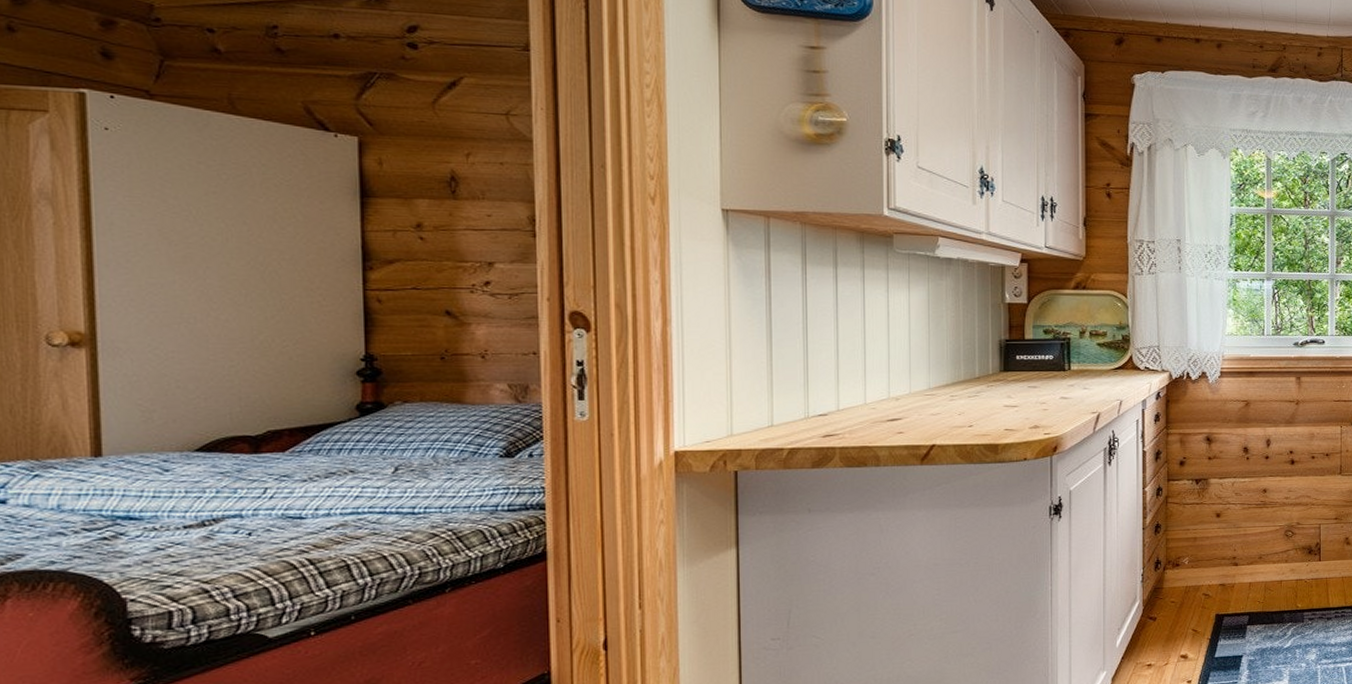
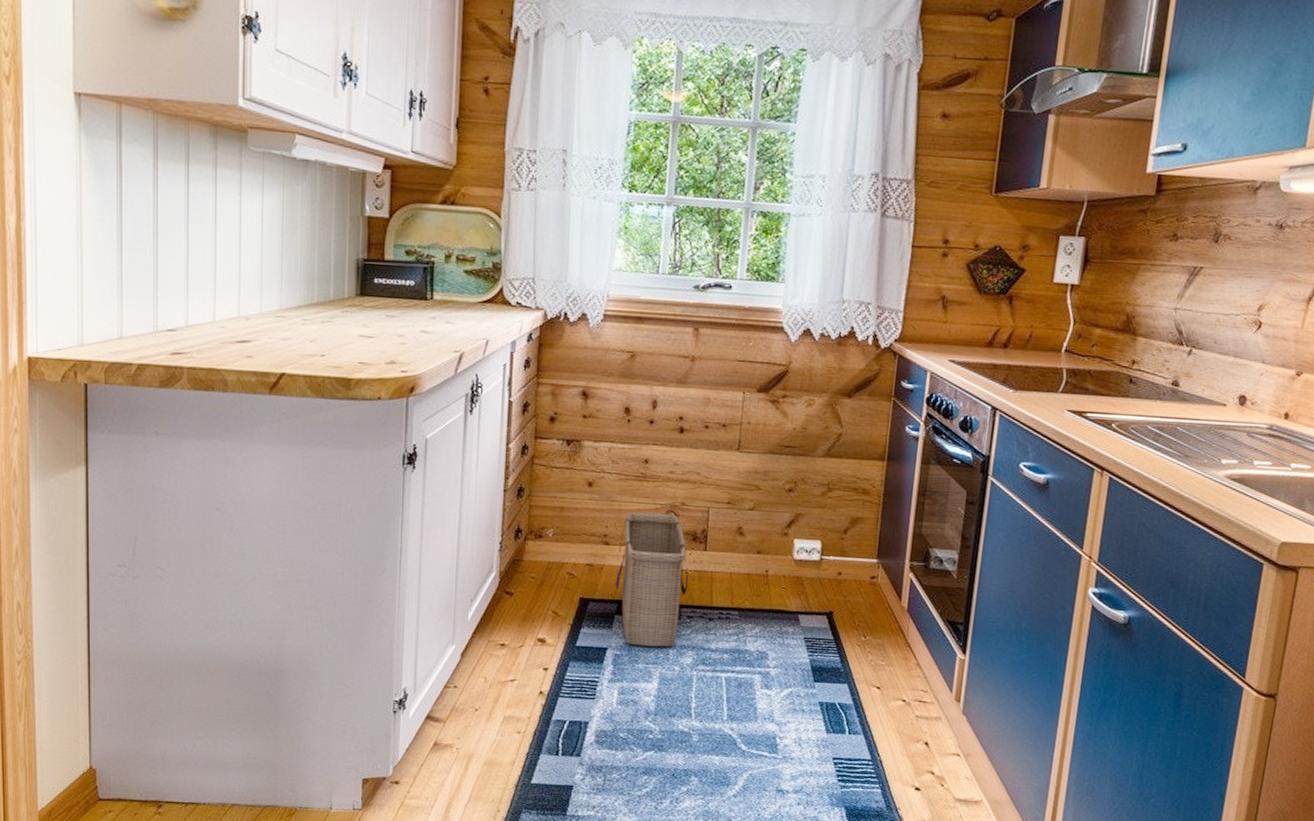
basket: none [1246,533,1308,650] -> present [615,512,689,647]

